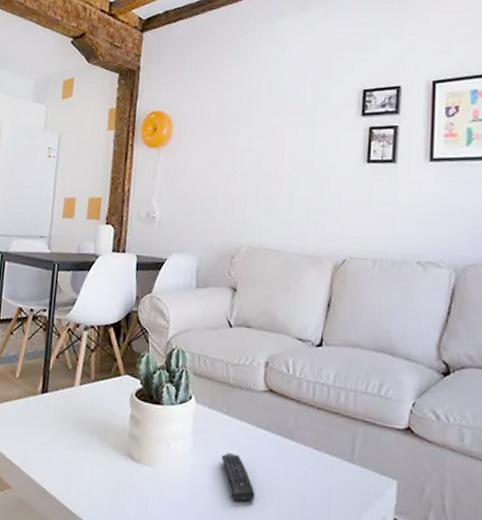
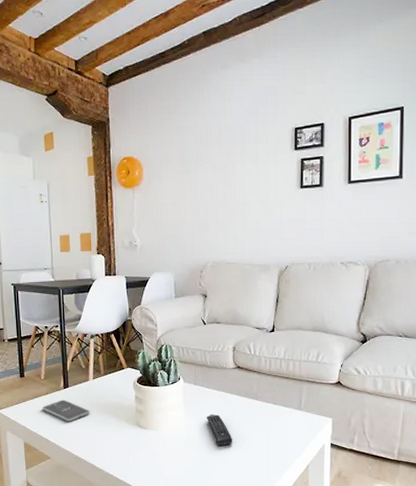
smartphone: none [10,408,71,440] -> present [41,400,90,422]

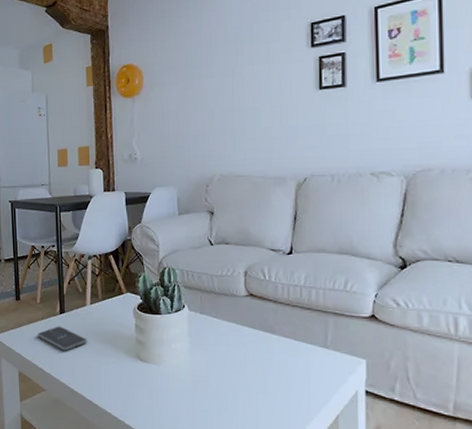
remote control: present [206,414,233,446] -> none [214,349,246,387]

